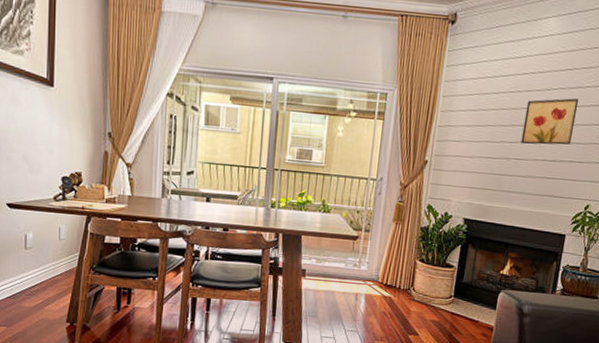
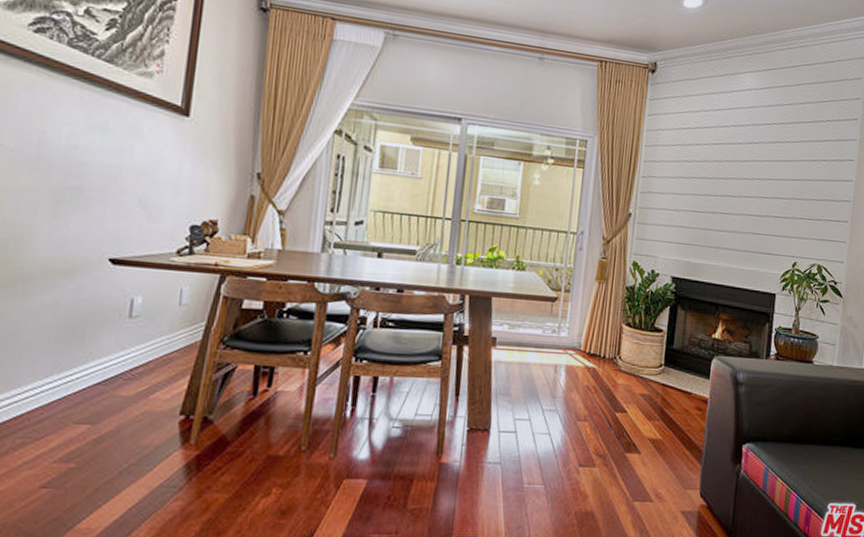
wall art: present [520,98,579,145] -> none [725,152,780,200]

